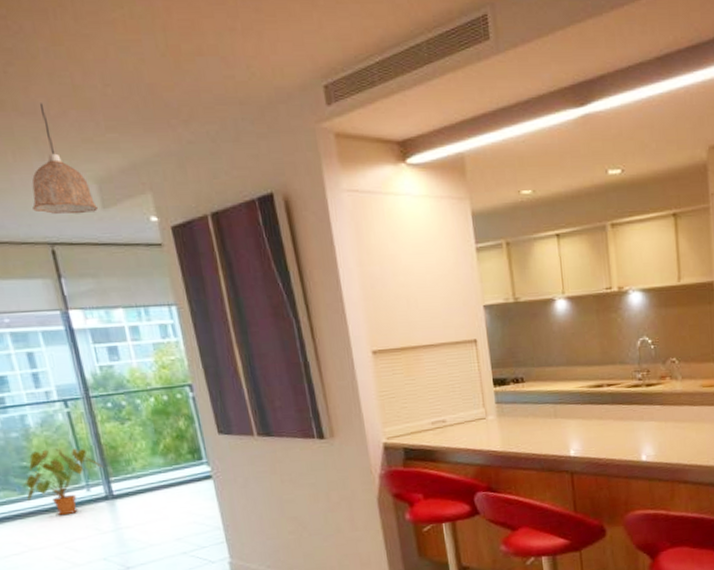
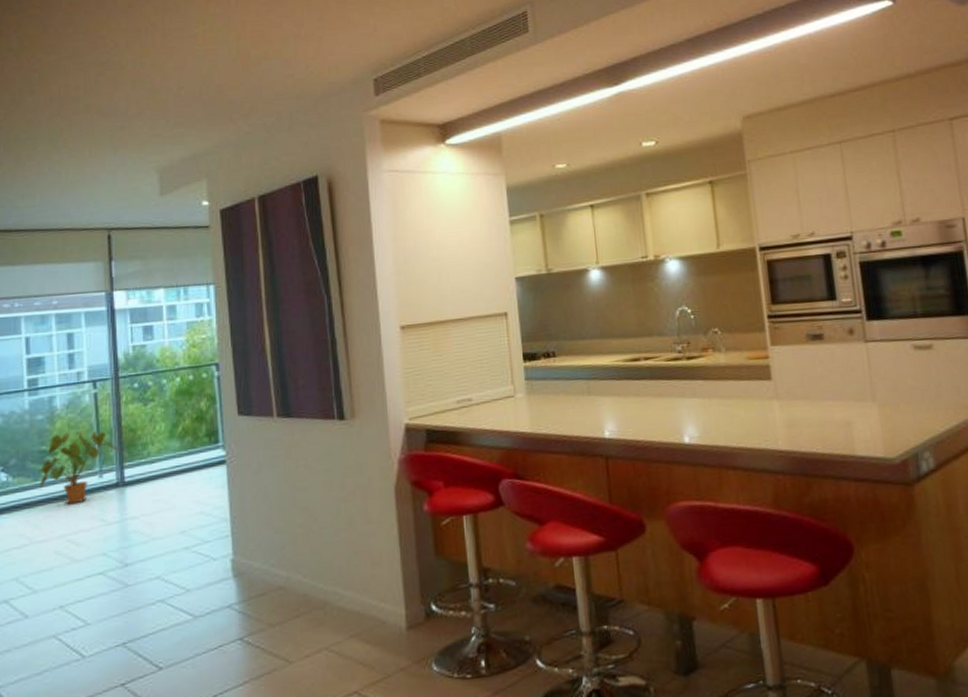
pendant lamp: present [31,103,99,214] -> none [98,106,157,202]

